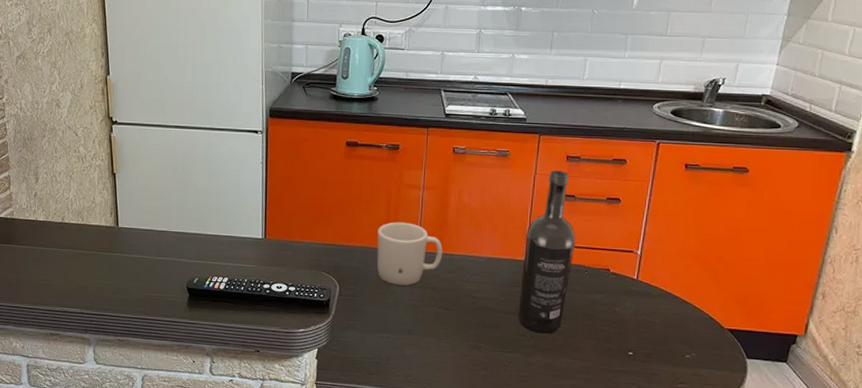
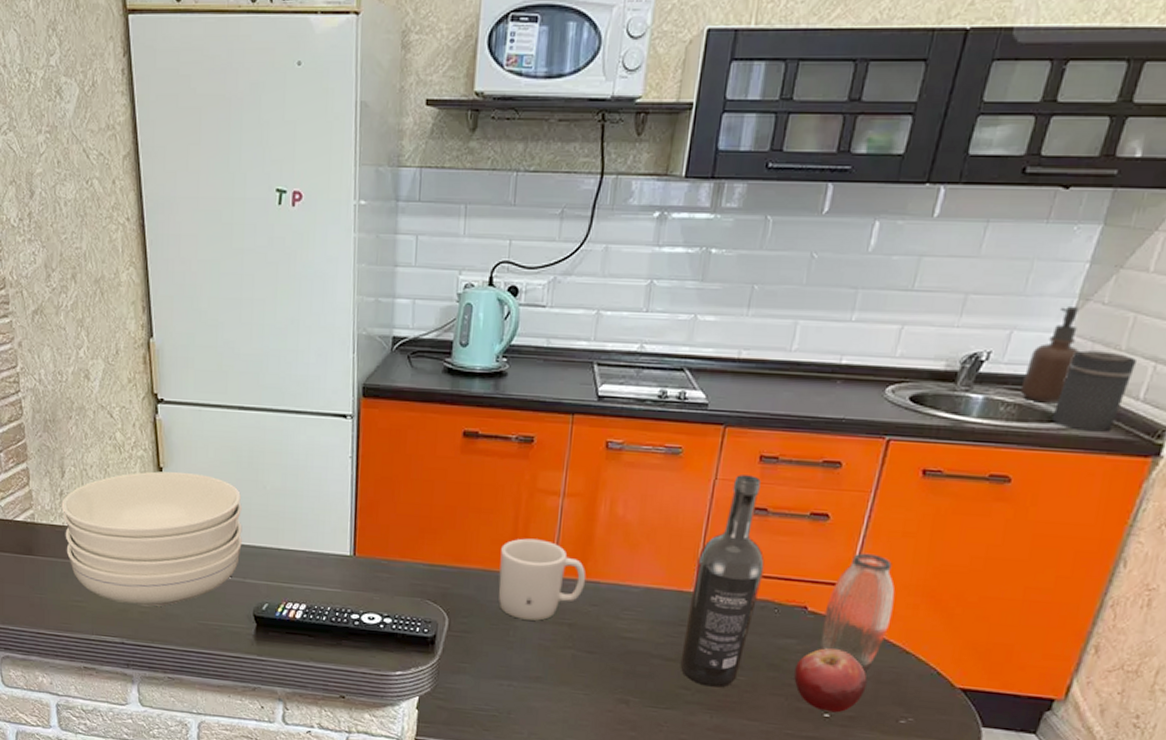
bowl: none [35,176,178,283] -> present [61,471,242,607]
fruit: none [604,301,659,351] -> present [794,648,867,713]
vase: none [622,227,673,319] -> present [820,552,895,672]
soap dispenser: none [748,45,787,115] -> present [1020,305,1080,404]
cylinder: none [772,76,827,135] -> present [1051,350,1136,432]

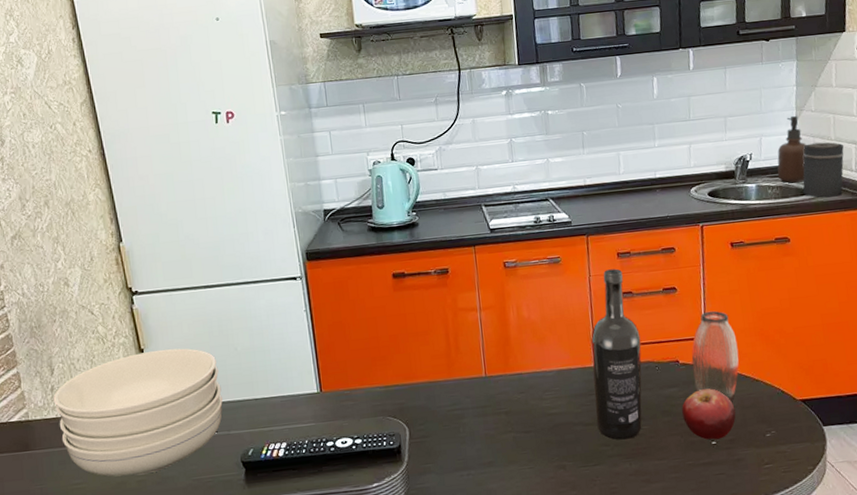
mug: present [498,538,587,621] -> none [440,348,511,417]

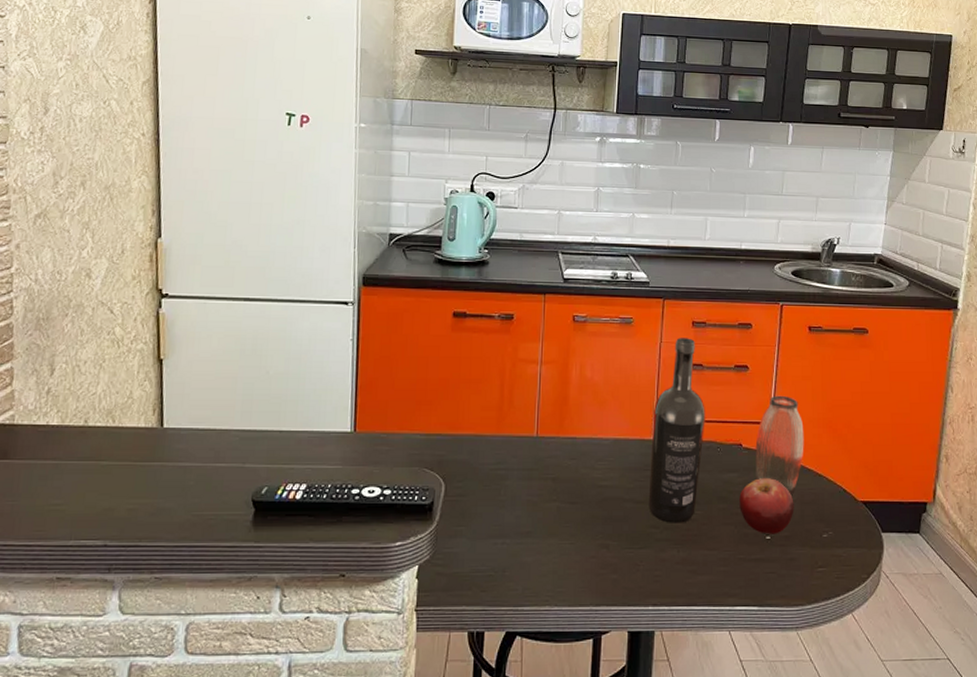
bowl: present [53,348,223,477] -> none [47,362,244,503]
soap dispenser: present [777,115,807,183] -> none [862,205,895,274]
cylinder: present [802,142,844,198] -> none [886,236,930,293]

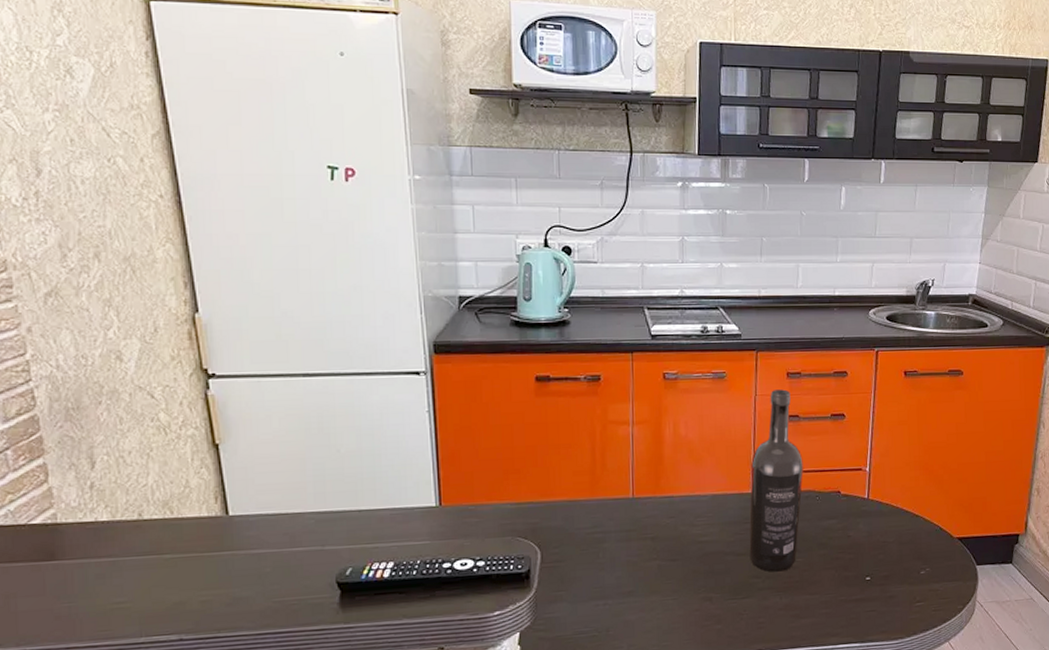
fruit: present [739,478,794,534] -> none [839,522,893,576]
vase: present [755,395,804,496] -> none [853,441,902,537]

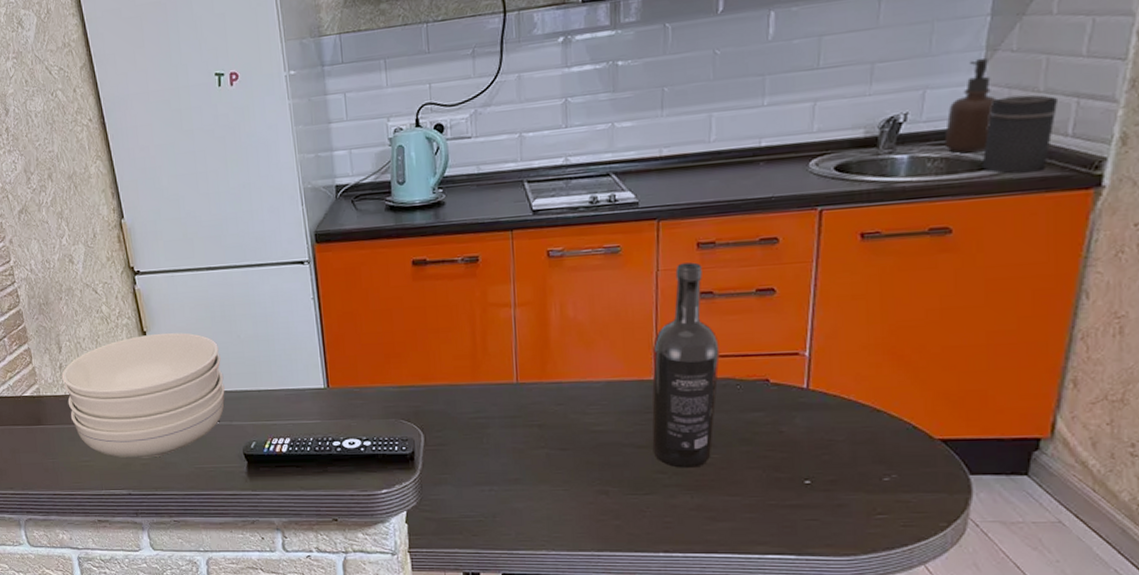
bowl: none [92,445,317,596] -> present [61,332,225,458]
soap dispenser: none [957,243,989,314] -> present [944,58,997,153]
cylinder: none [980,274,1024,332] -> present [981,95,1057,174]

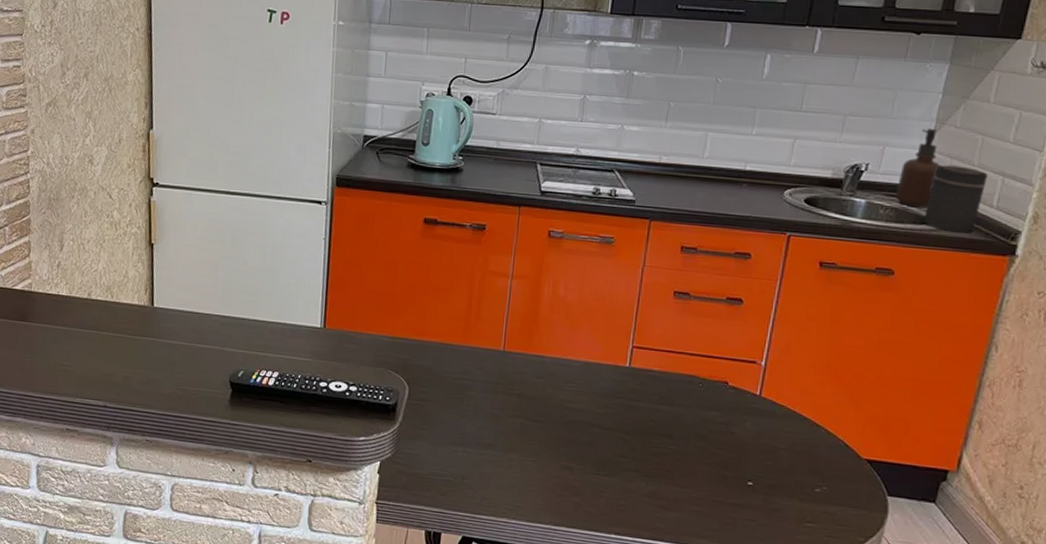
bowl: present [61,332,225,458] -> none [57,247,224,372]
wine bottle: present [652,262,720,468] -> none [618,262,689,456]

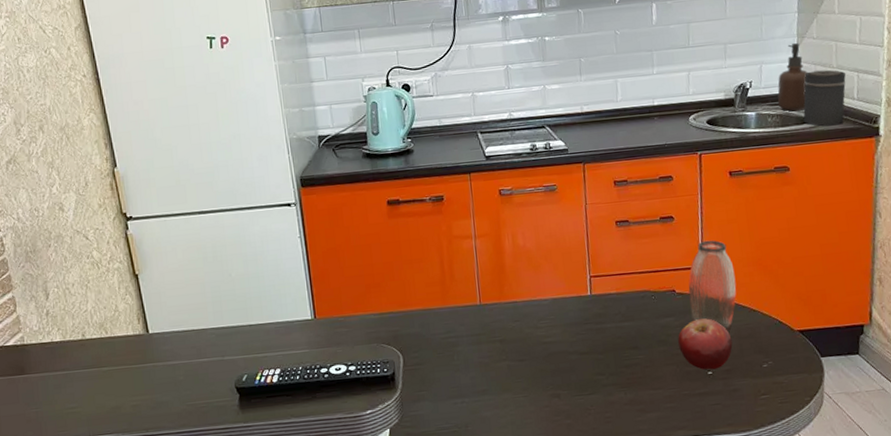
fruit: none [719,420,784,481] -> present [678,318,733,370]
vase: none [741,334,803,443] -> present [688,240,737,332]

